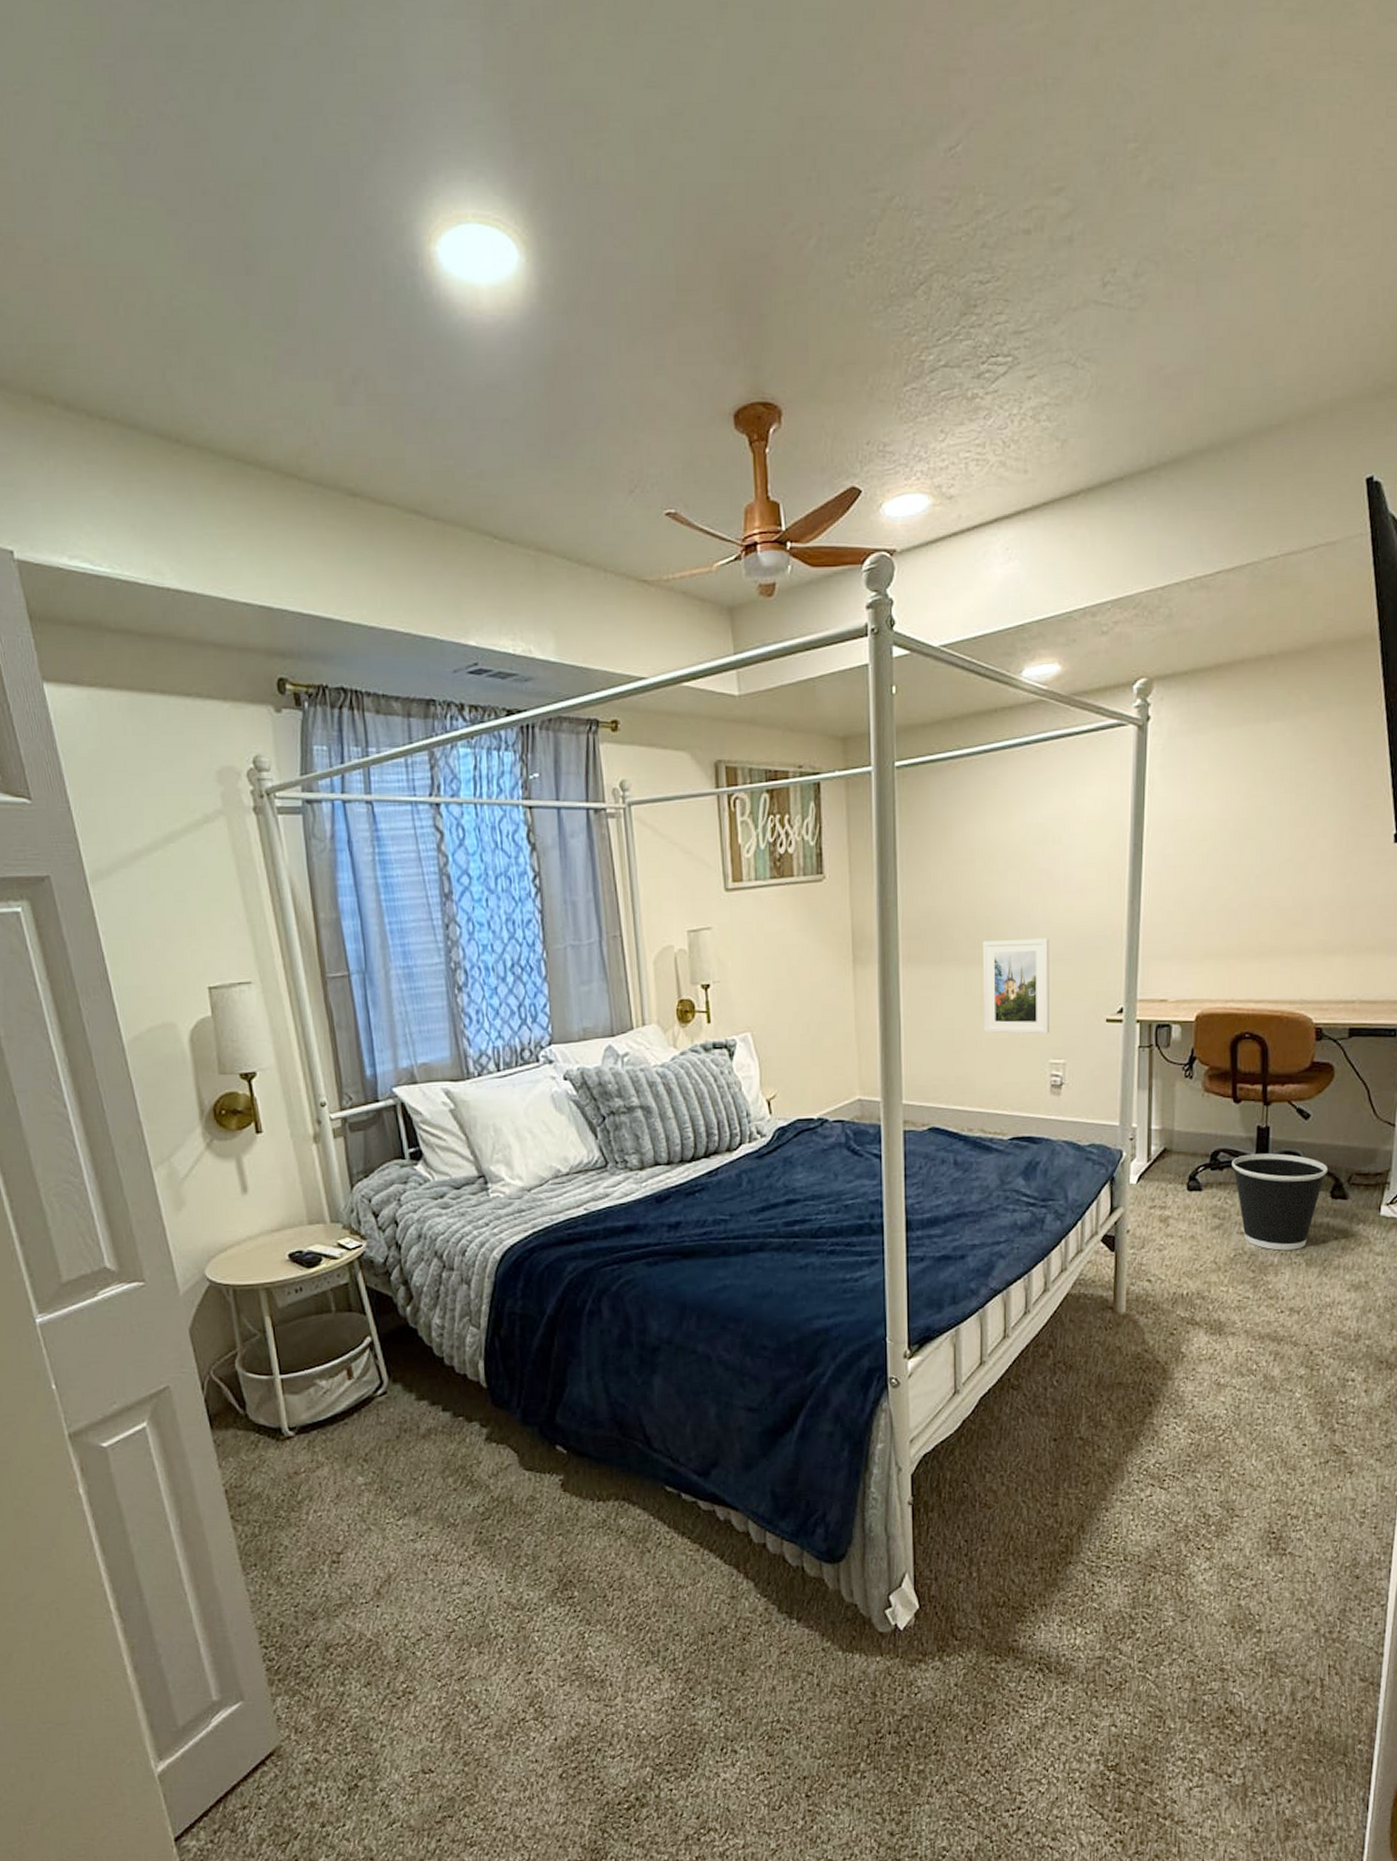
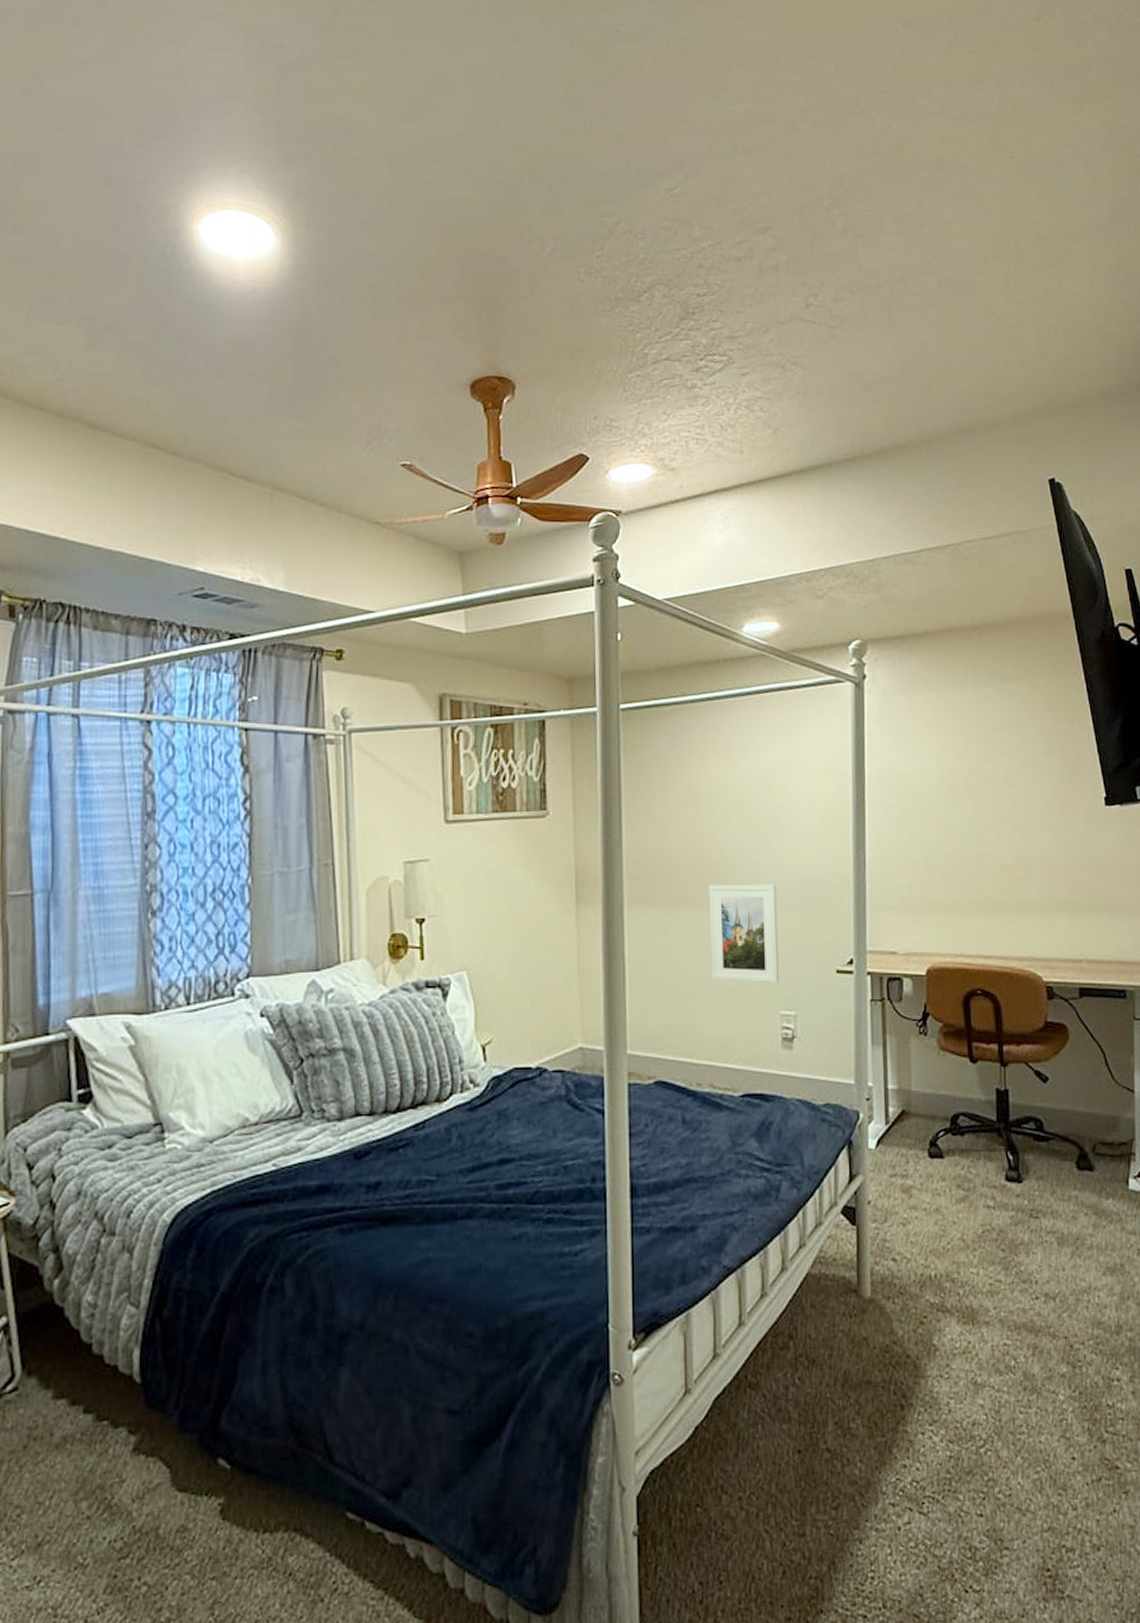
wastebasket: present [1232,1153,1327,1251] -> none [973,1118,1071,1227]

